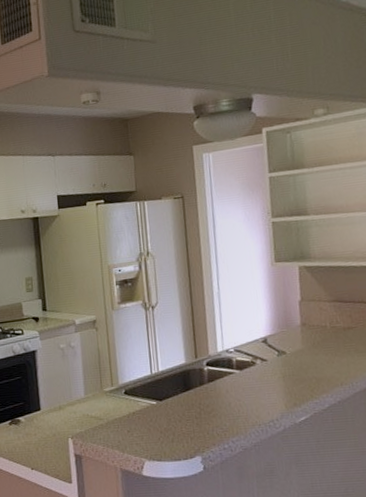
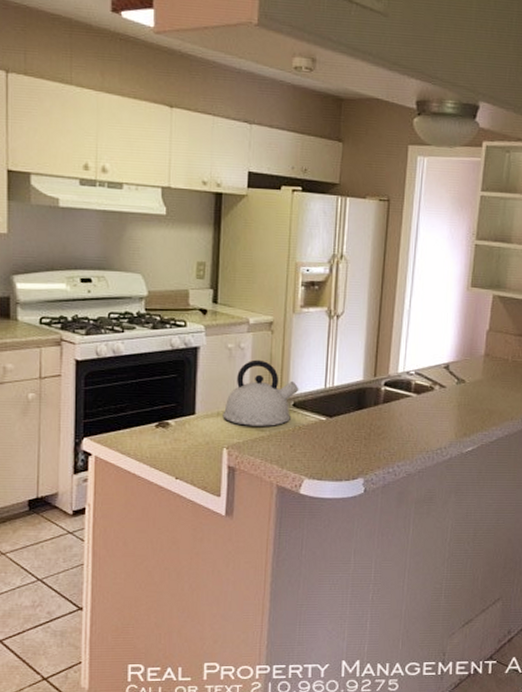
kettle: none [64,355,128,416] -> present [223,359,299,426]

